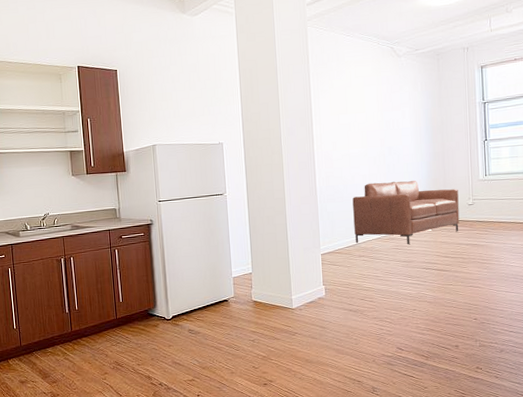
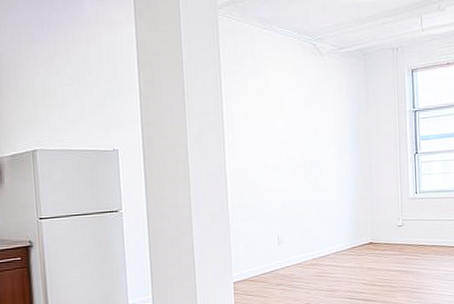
sofa: present [352,181,460,245] -> none [269,198,388,272]

